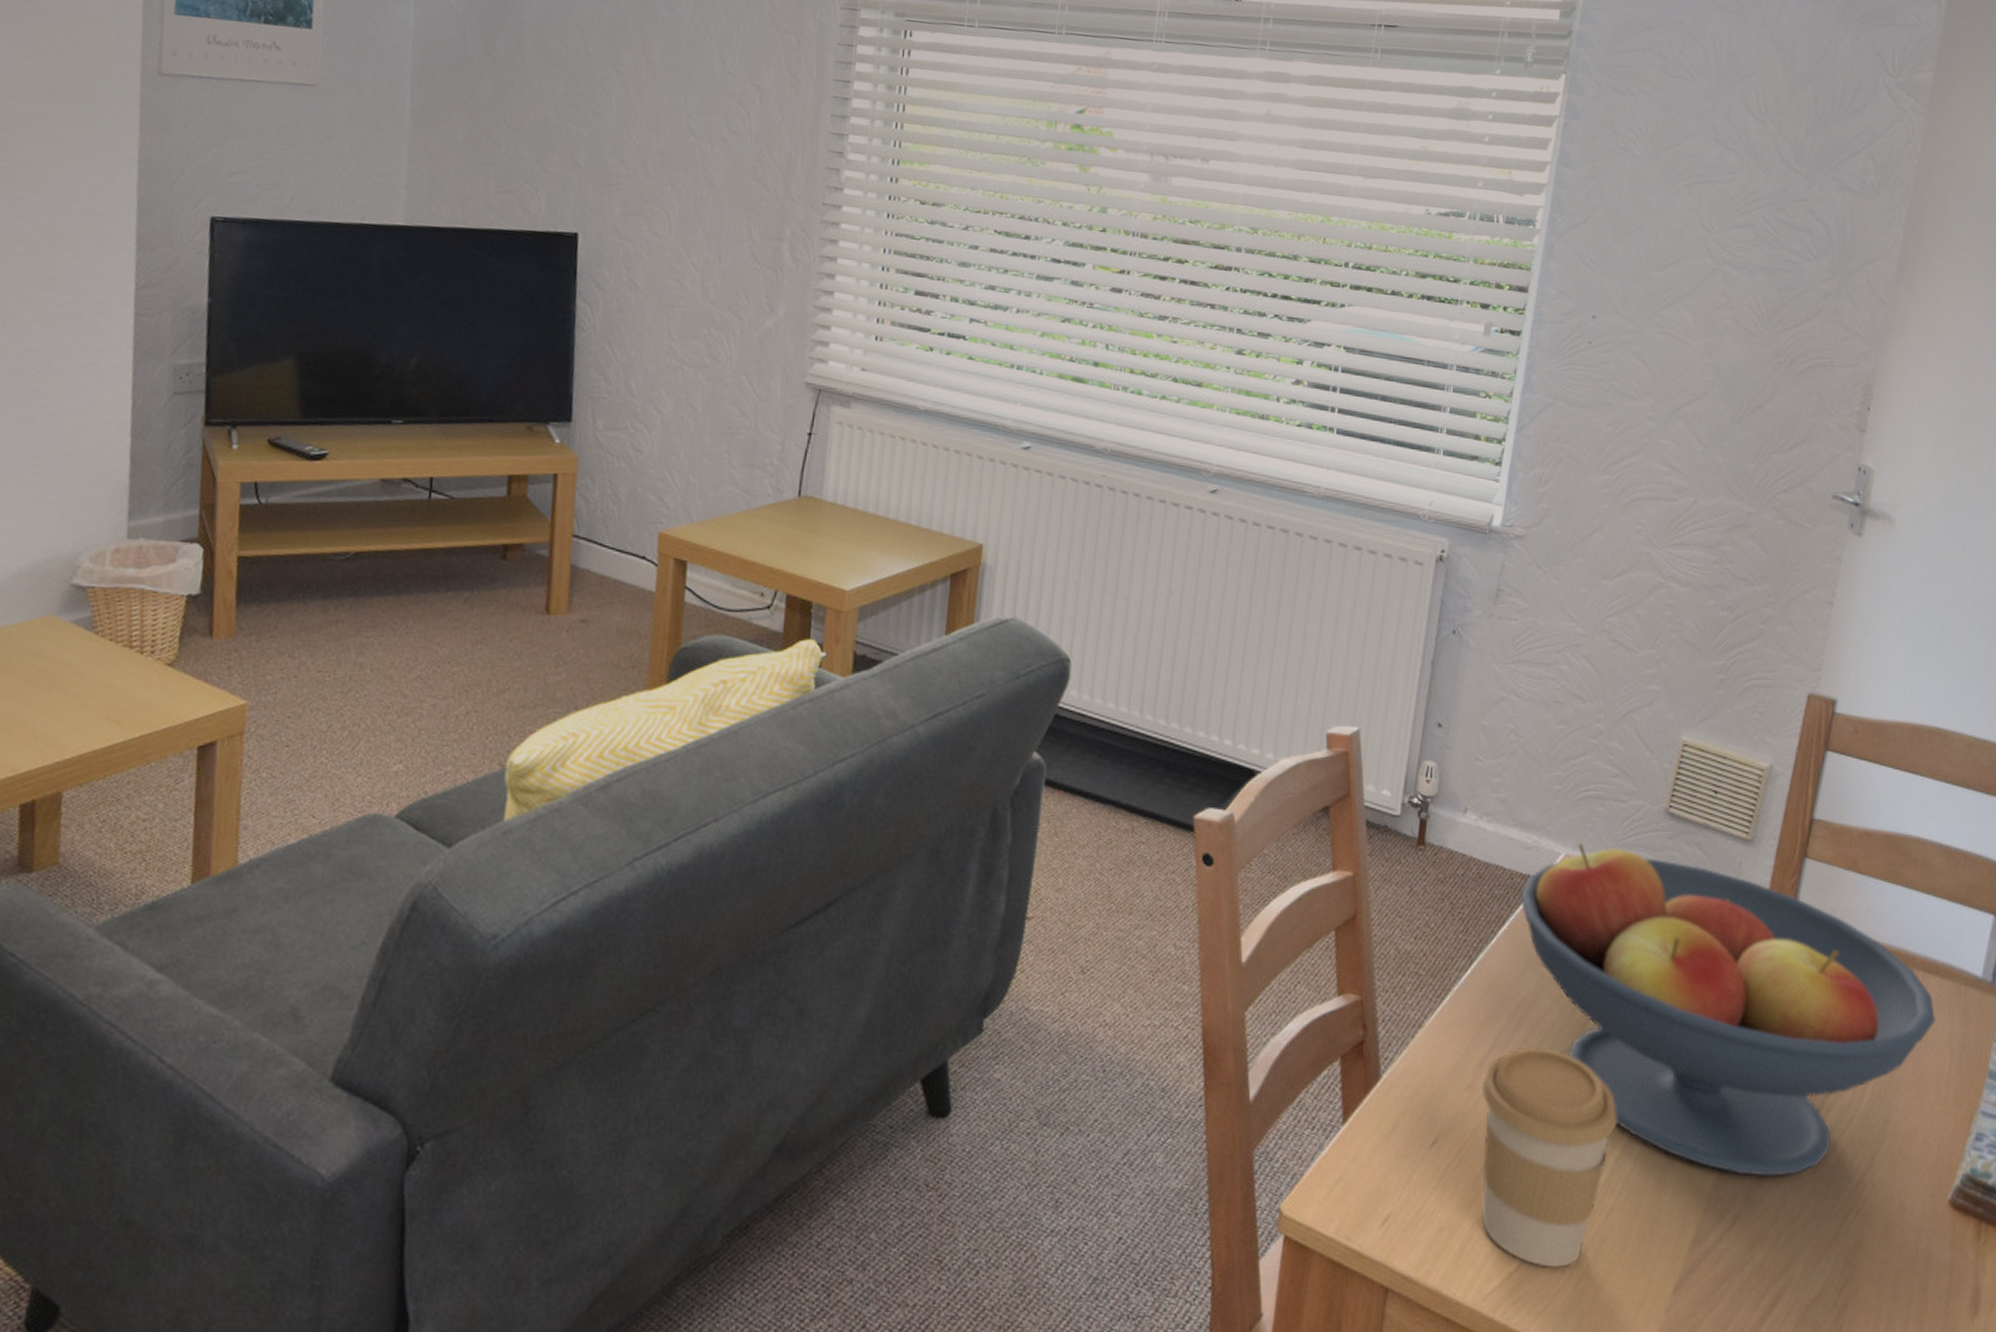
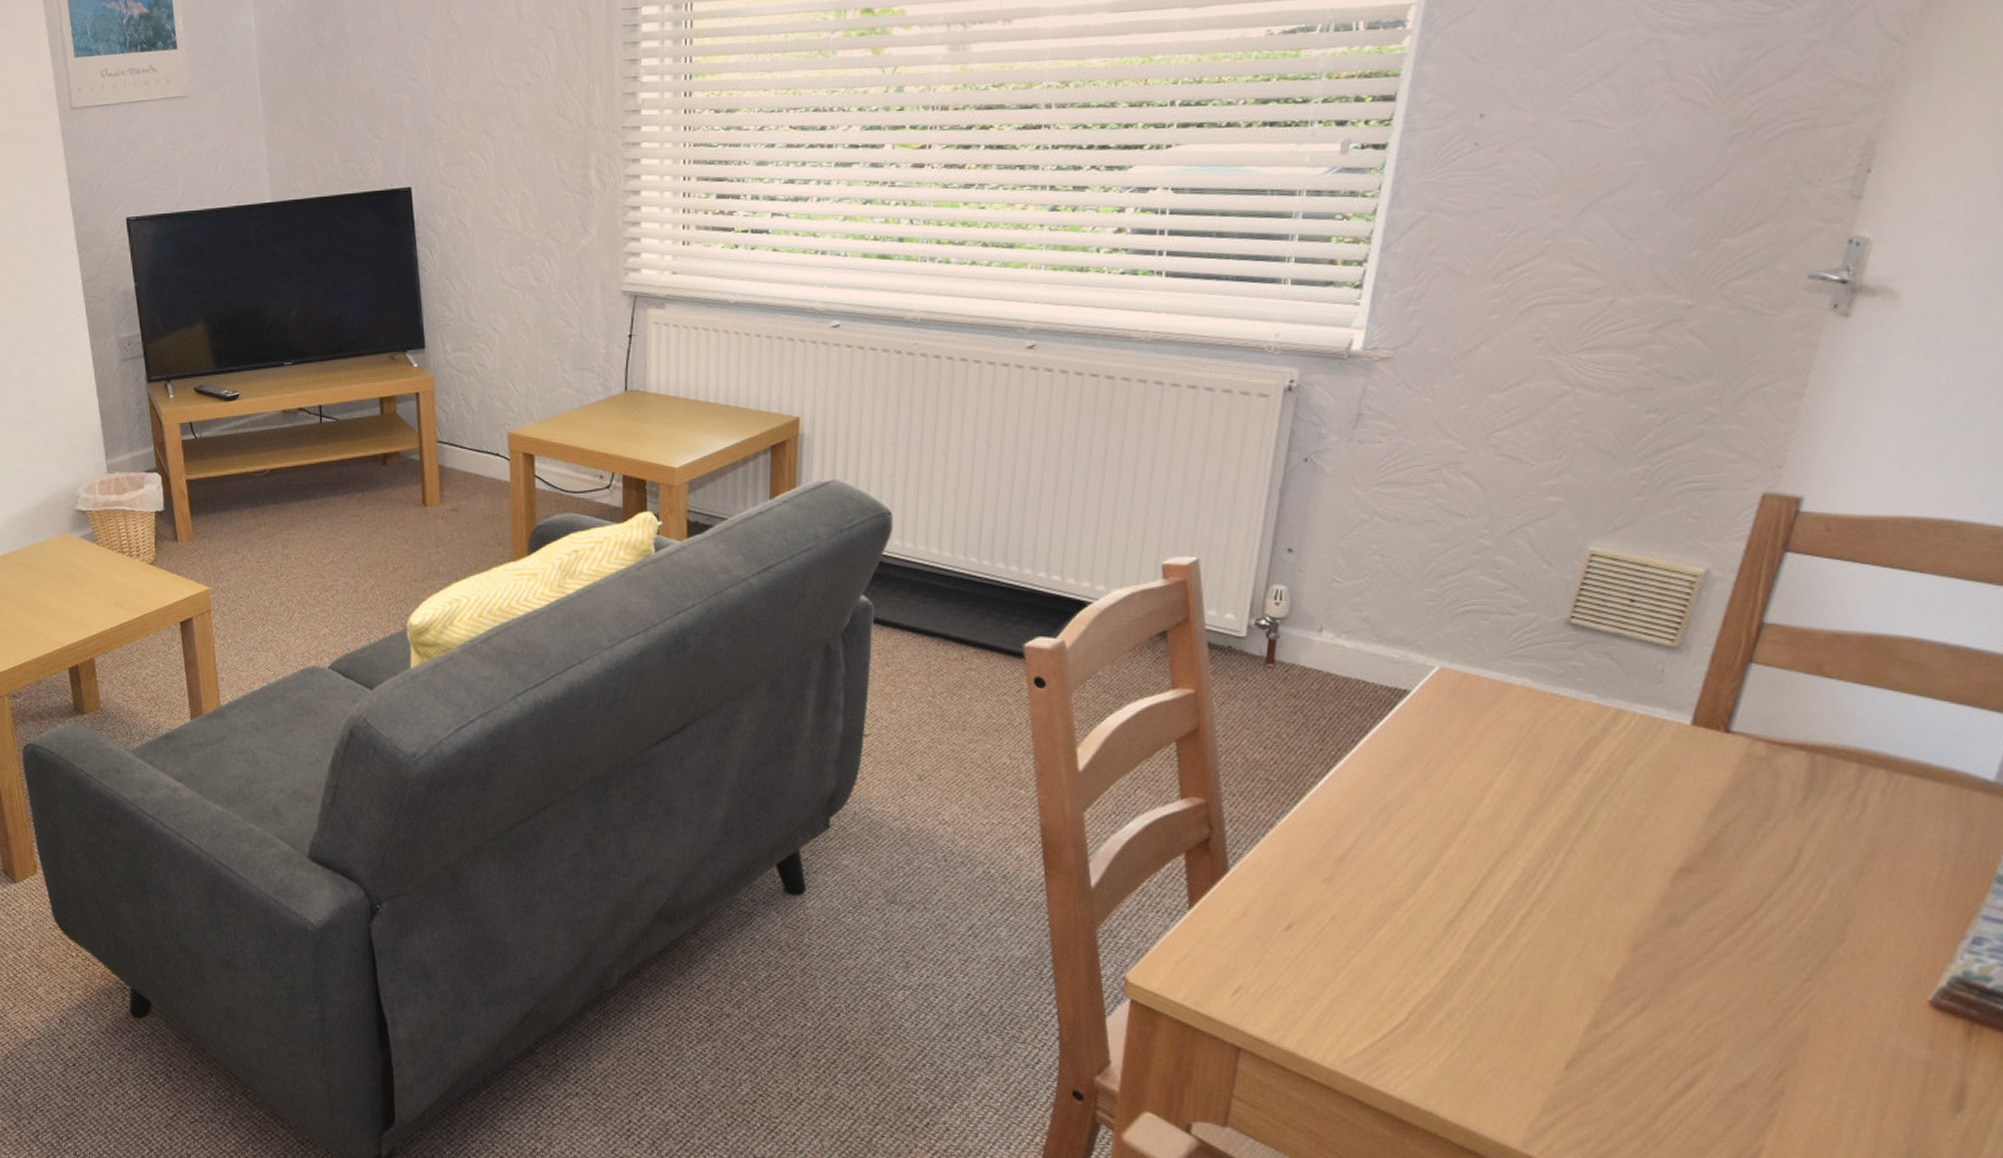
coffee cup: present [1481,1046,1617,1267] -> none [1342,845,1500,1040]
fruit bowl: present [1519,842,1937,1177] -> none [1384,656,1925,970]

